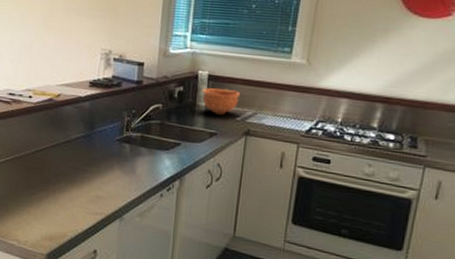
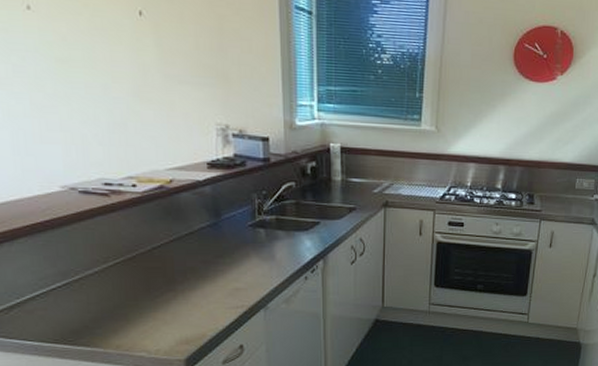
bowl: present [202,87,241,115] -> none [337,160,376,189]

